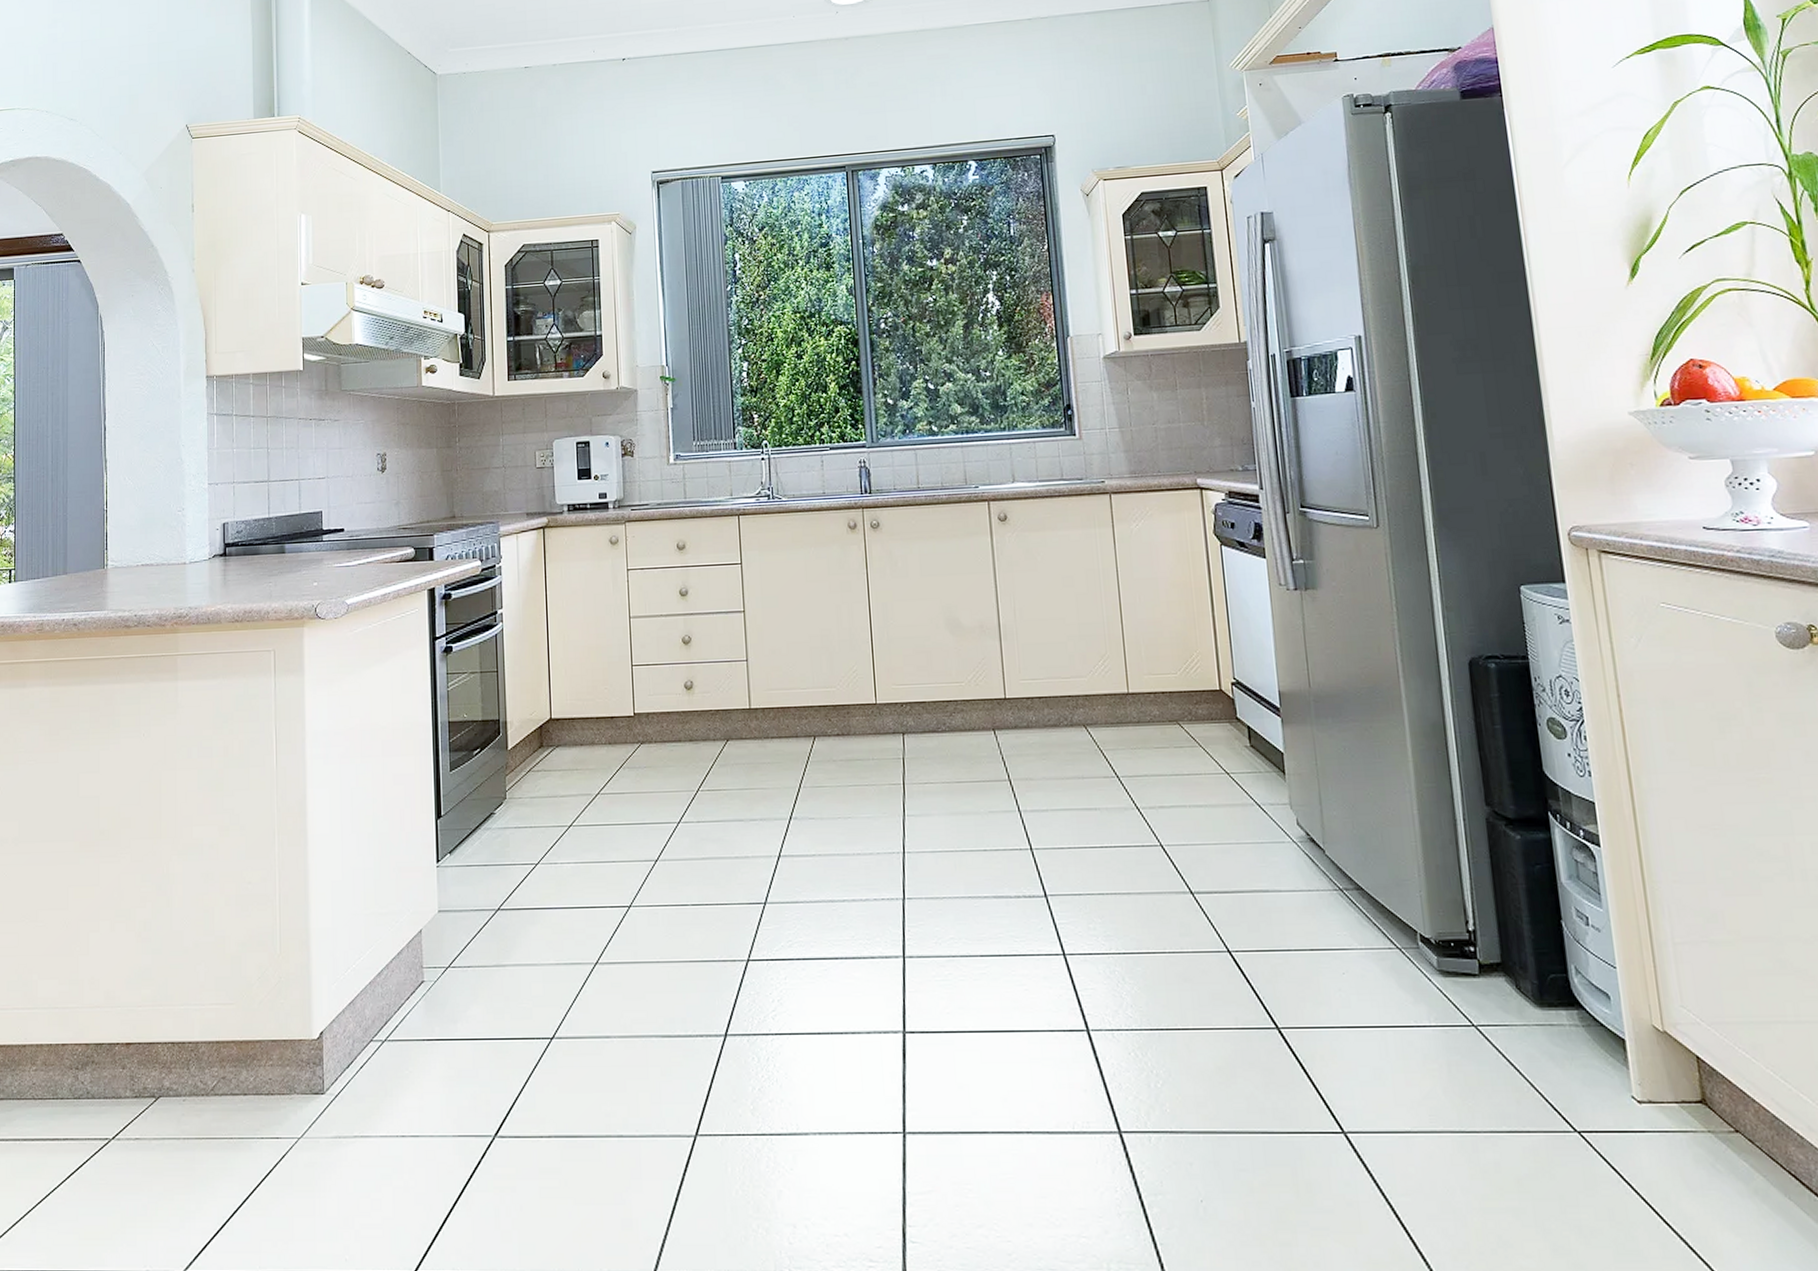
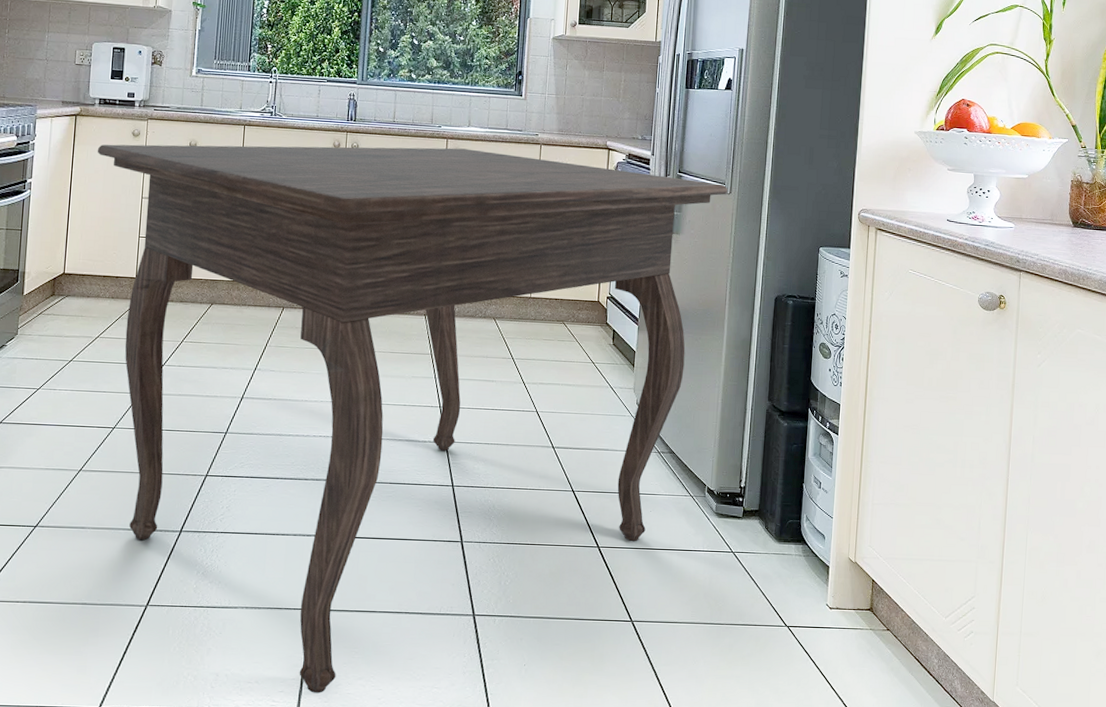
dining table: none [572,510,1374,1248] -> present [97,144,728,693]

